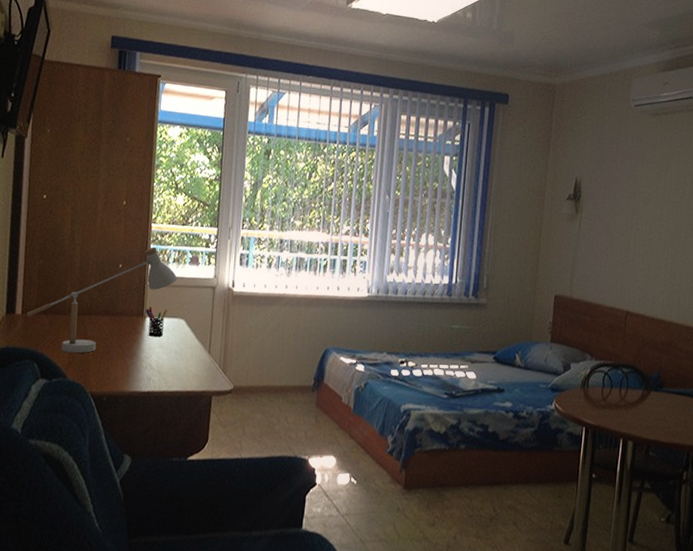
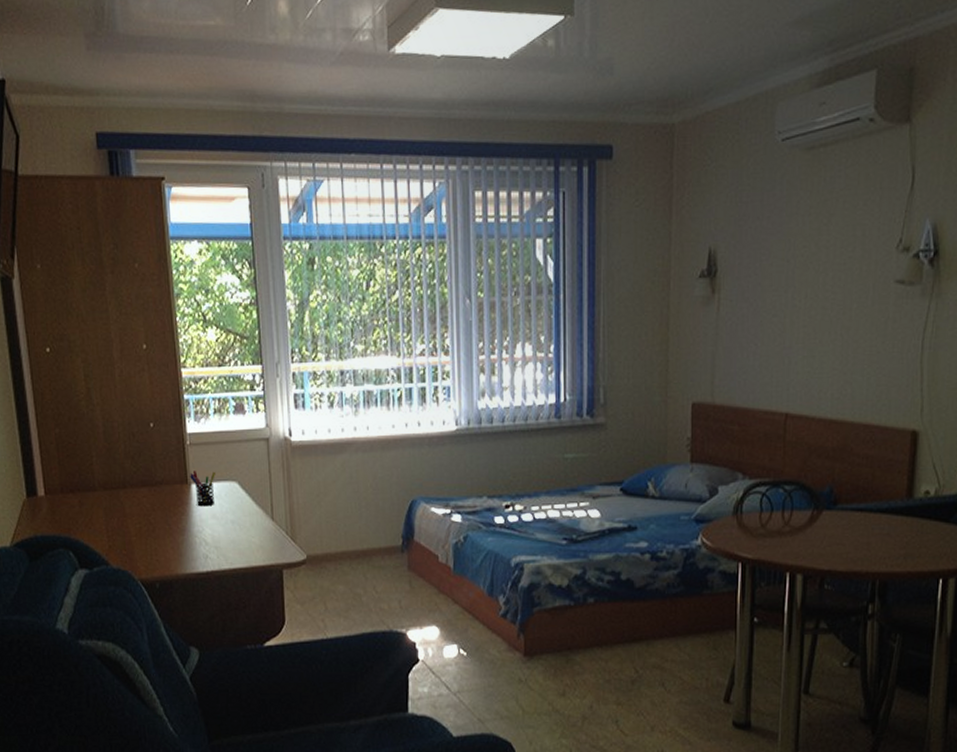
desk lamp: present [26,247,178,353] -> none [50,398,222,535]

